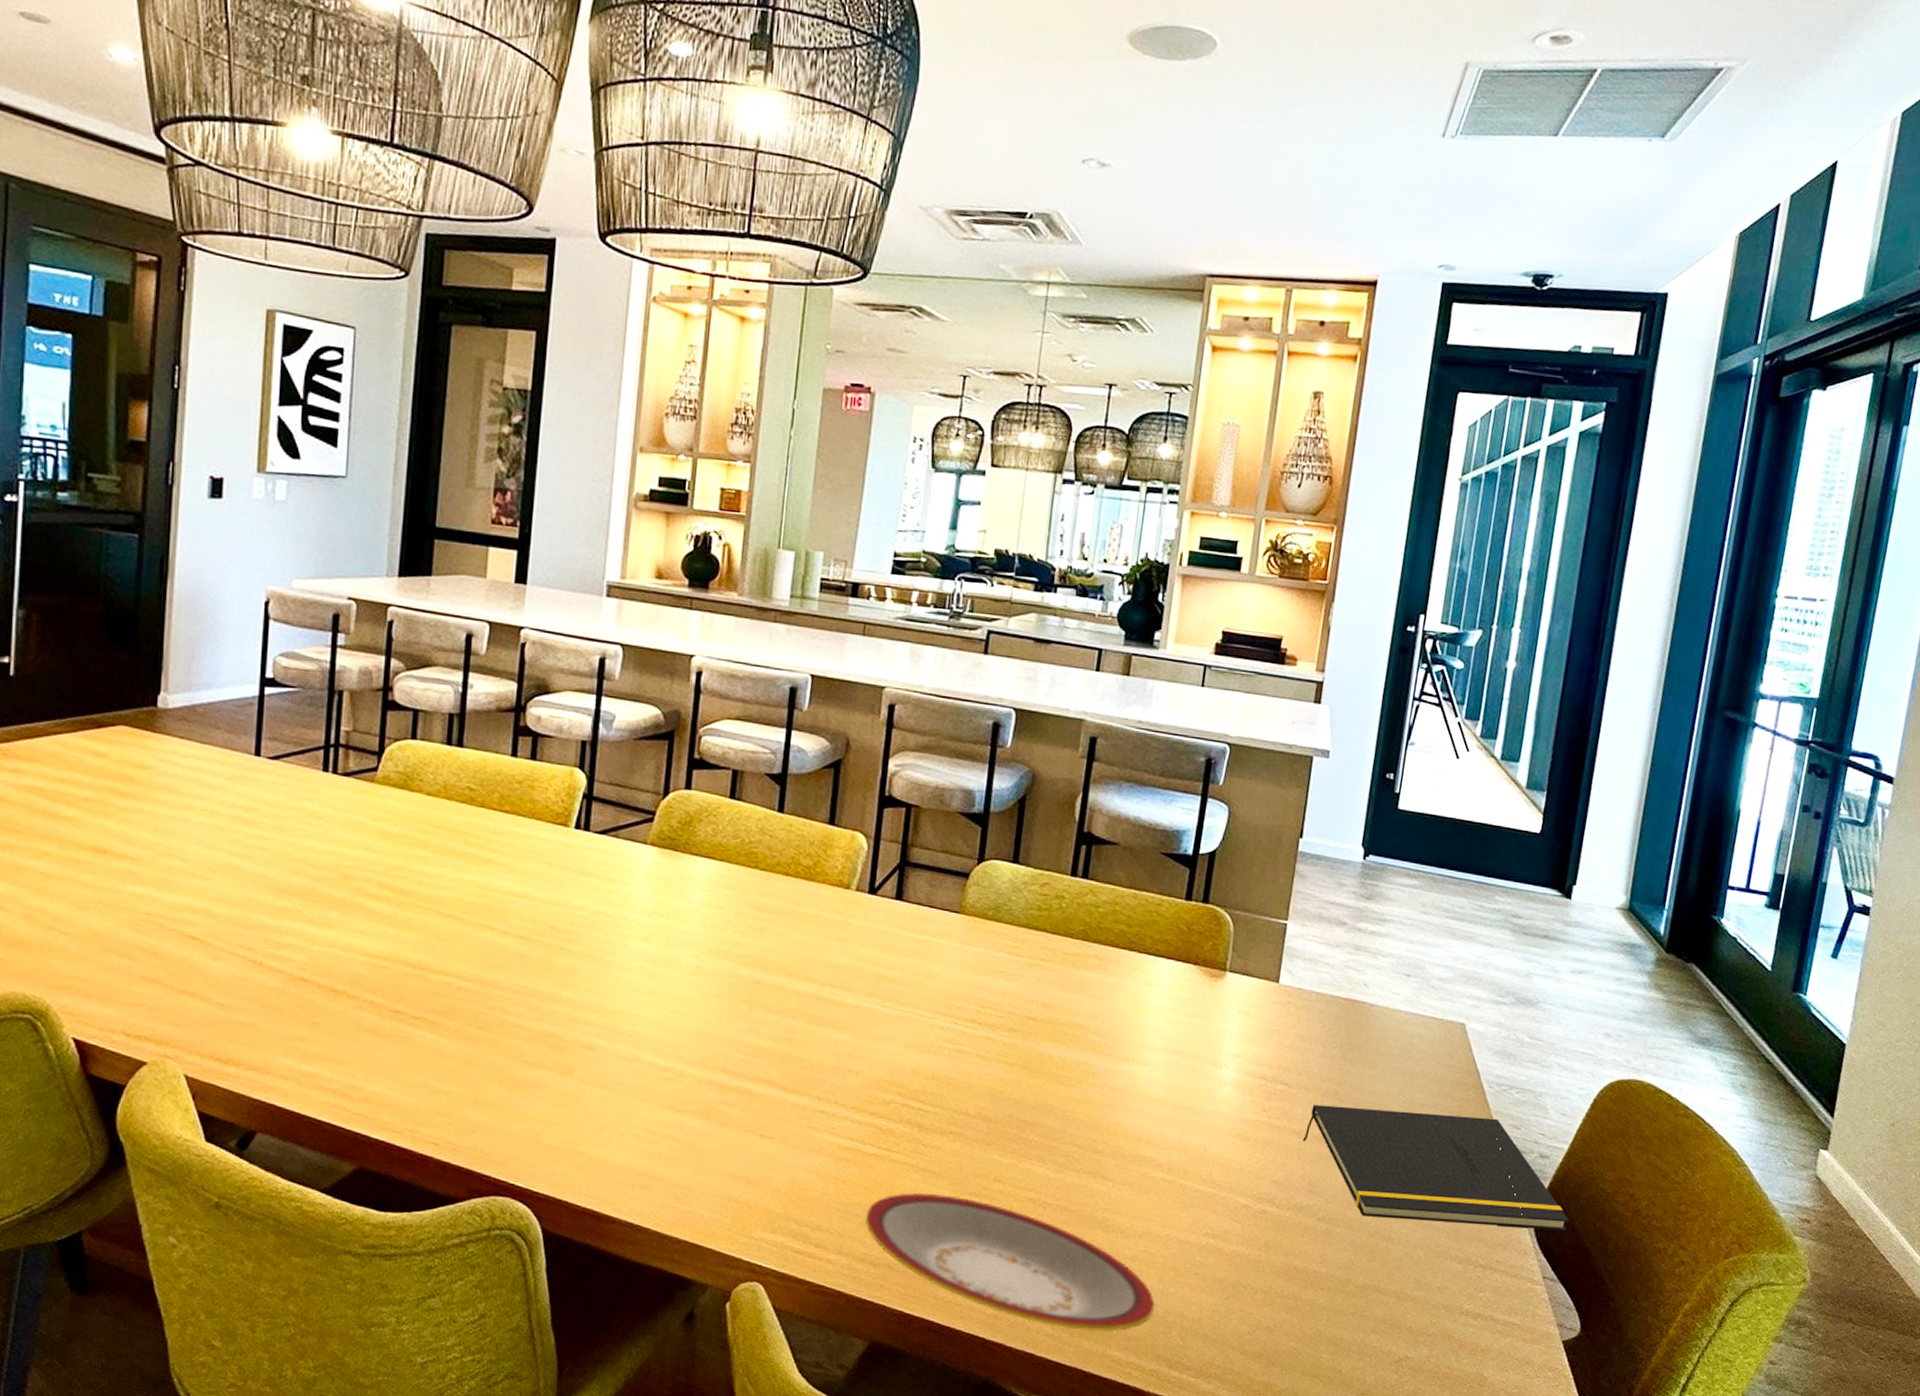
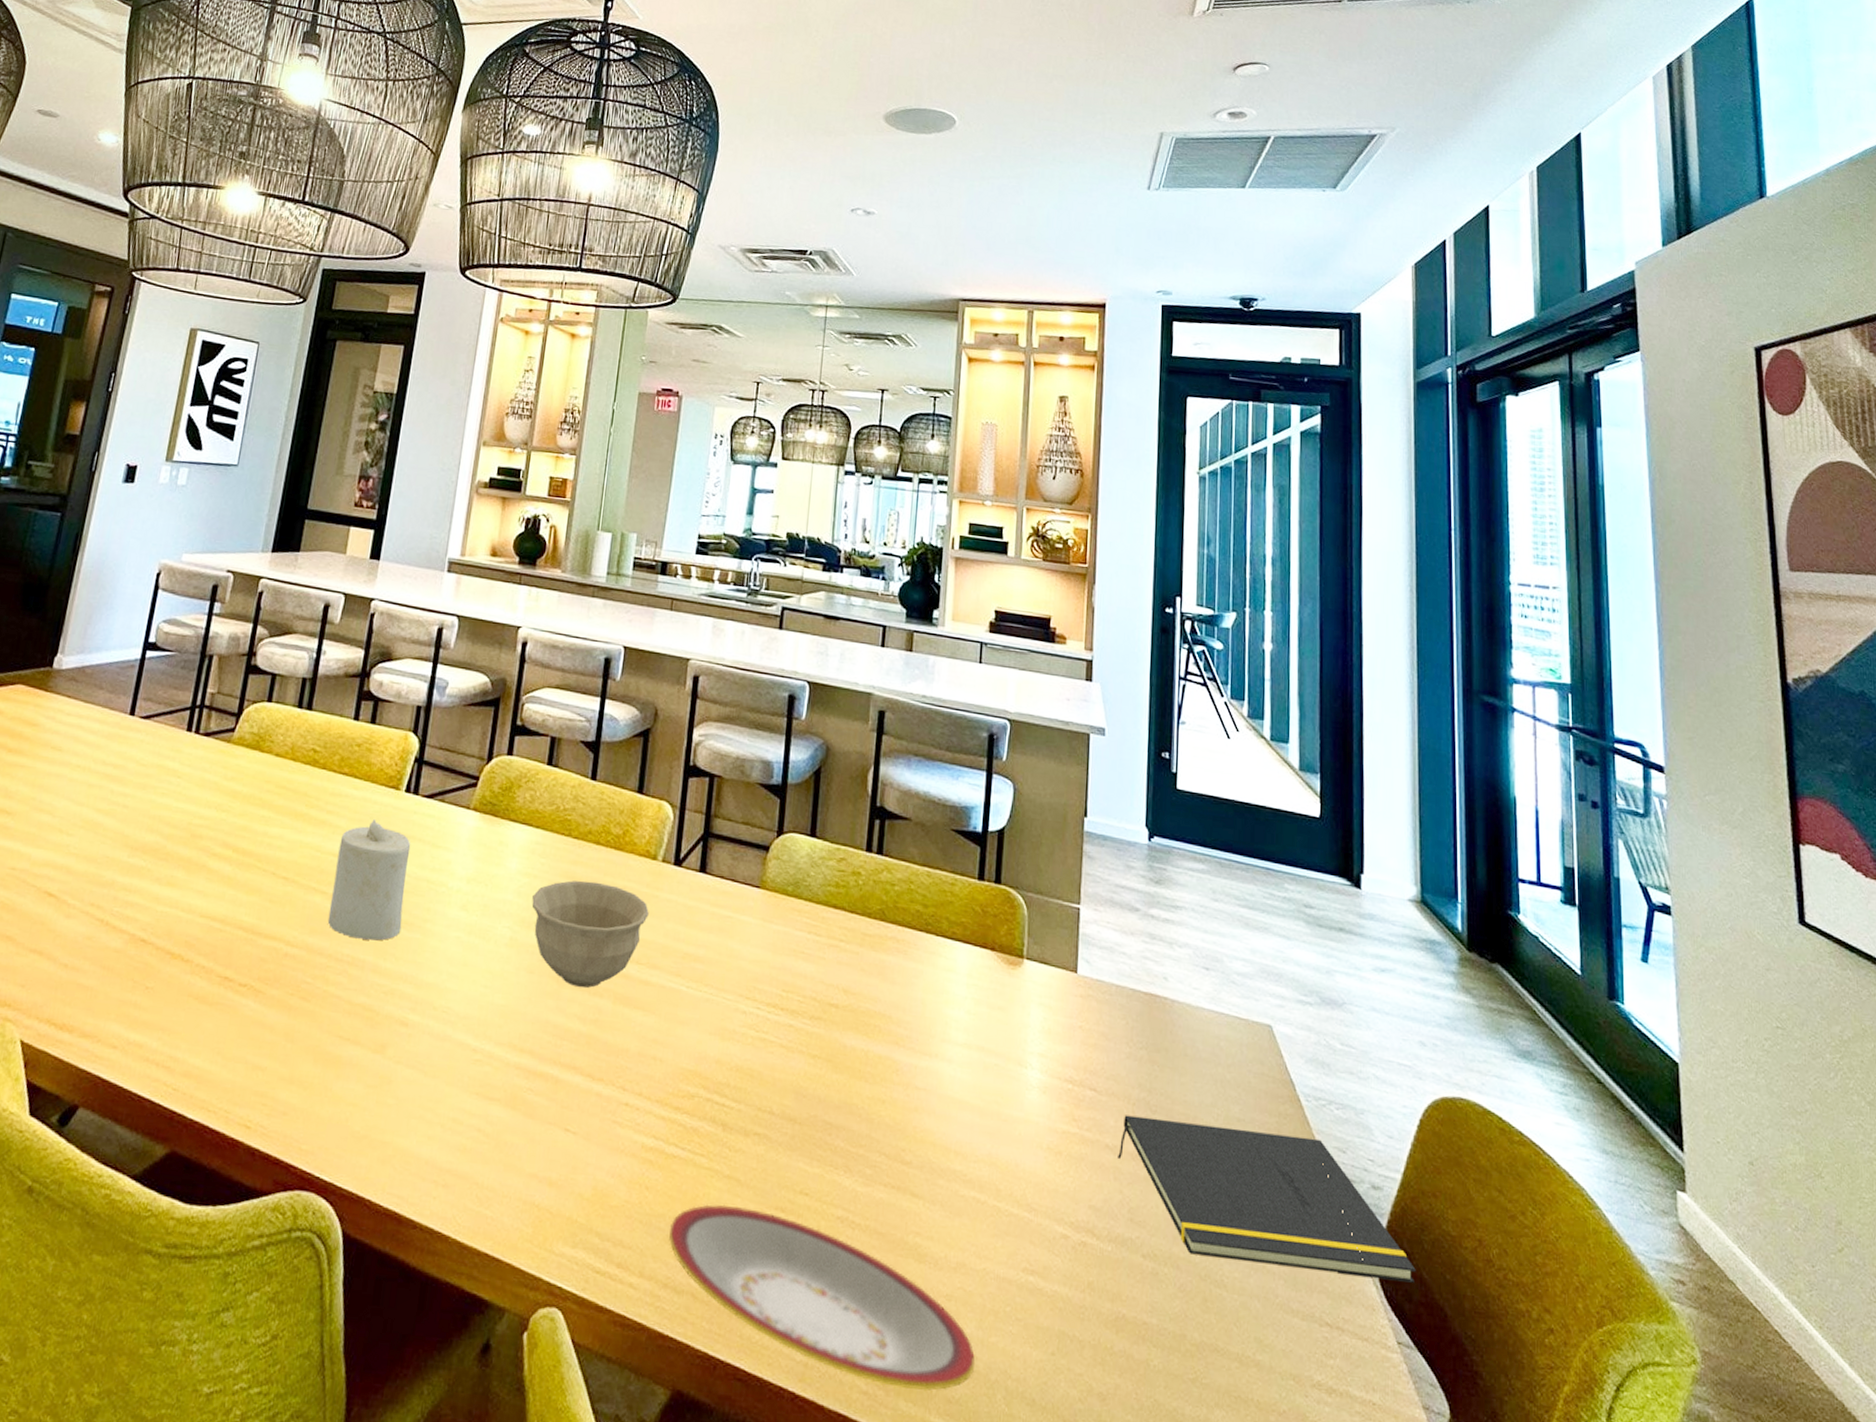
candle: none [500,857,585,973] -> present [327,820,411,941]
bowl: none [718,910,843,1011] -> present [531,880,649,988]

